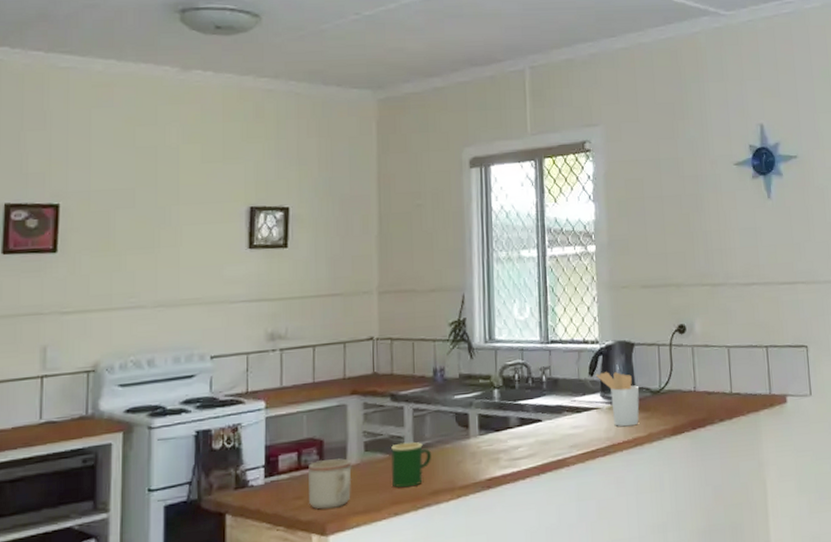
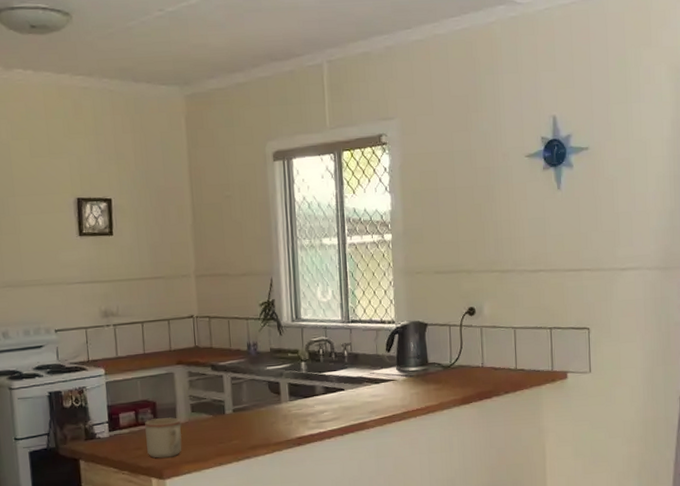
mug: present [391,442,431,488] -> none [214,405,249,443]
utensil holder: present [595,372,640,427] -> none [392,348,432,396]

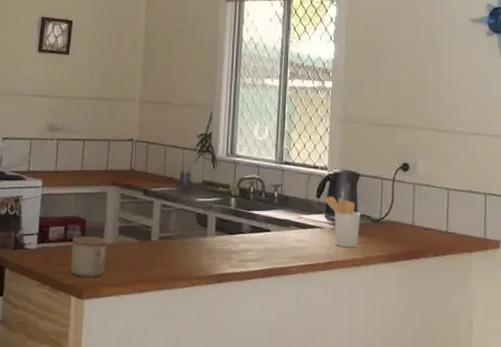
utensil holder: none [392,348,432,396] -> present [322,196,361,248]

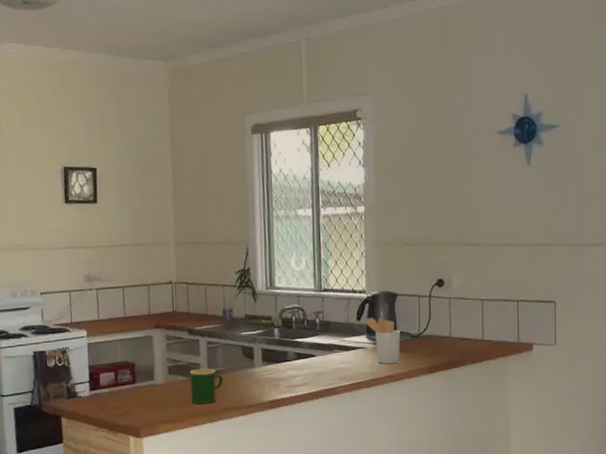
mug: present [70,235,107,278] -> none [124,378,159,417]
mug: none [139,232,173,270] -> present [190,368,223,404]

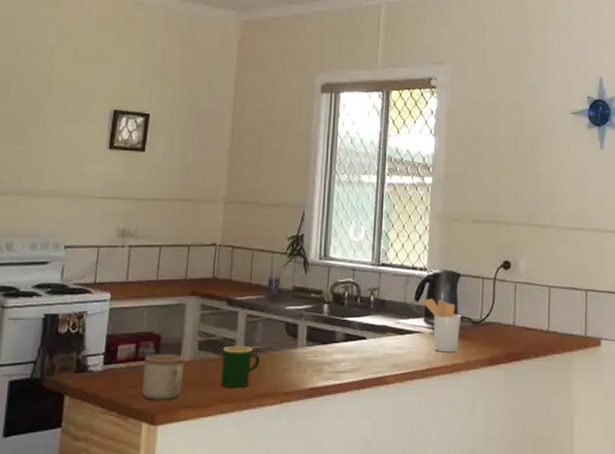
mug: none [124,378,159,417] -> present [141,353,185,400]

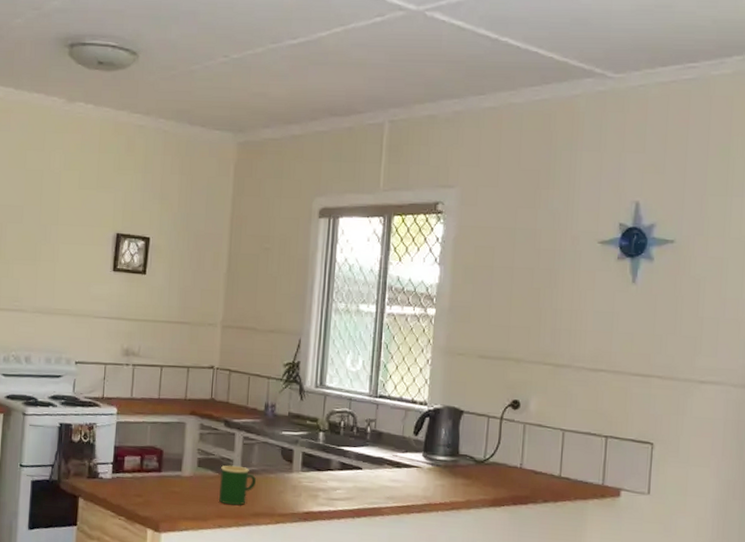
mug: present [141,353,185,400] -> none [146,466,186,511]
utensil holder: present [421,298,461,352] -> none [420,433,463,490]

